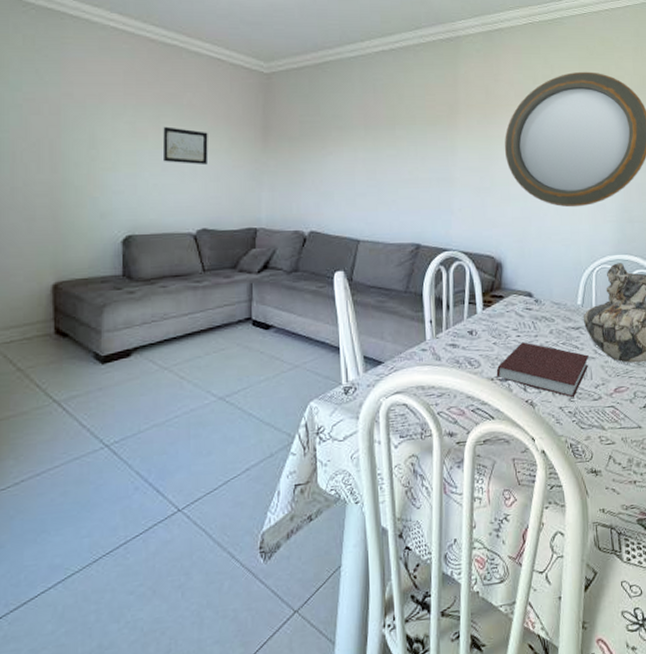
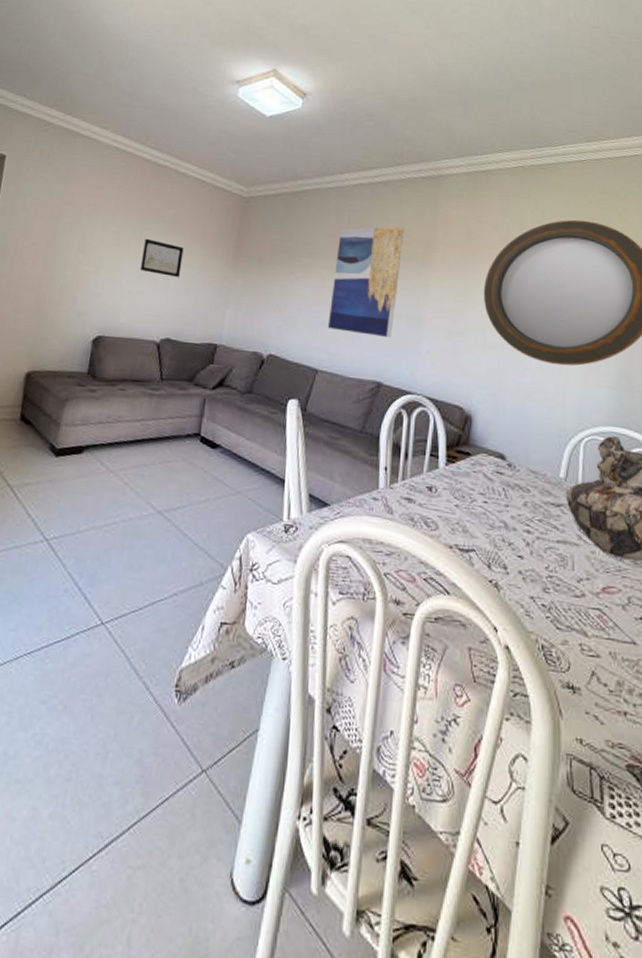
wall art: none [364,91,429,202] -> present [327,226,405,339]
notebook: present [496,342,589,398] -> none [456,510,571,588]

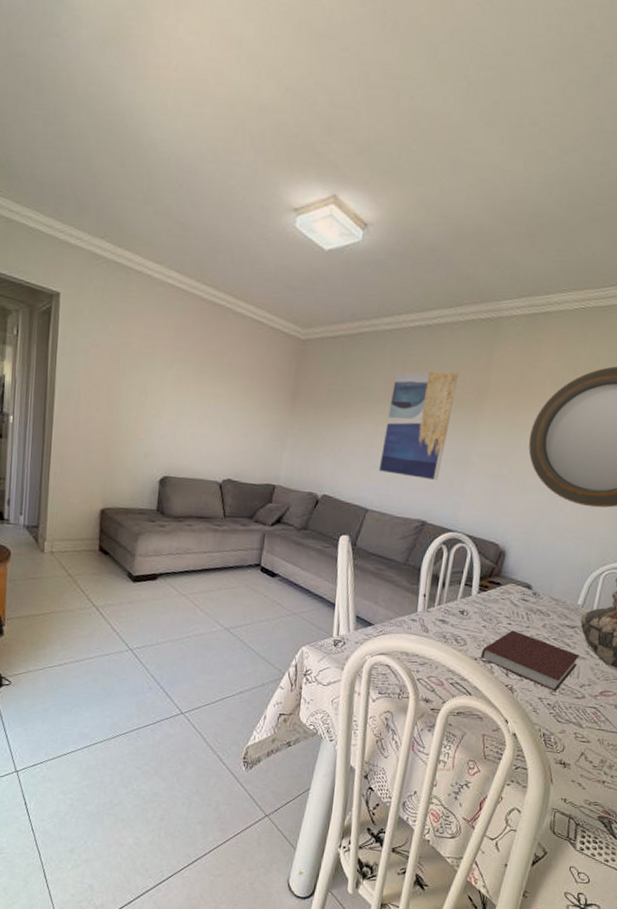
wall art: present [139,238,184,278] -> none [200,381,243,422]
notebook: none [456,510,571,588] -> present [480,630,579,692]

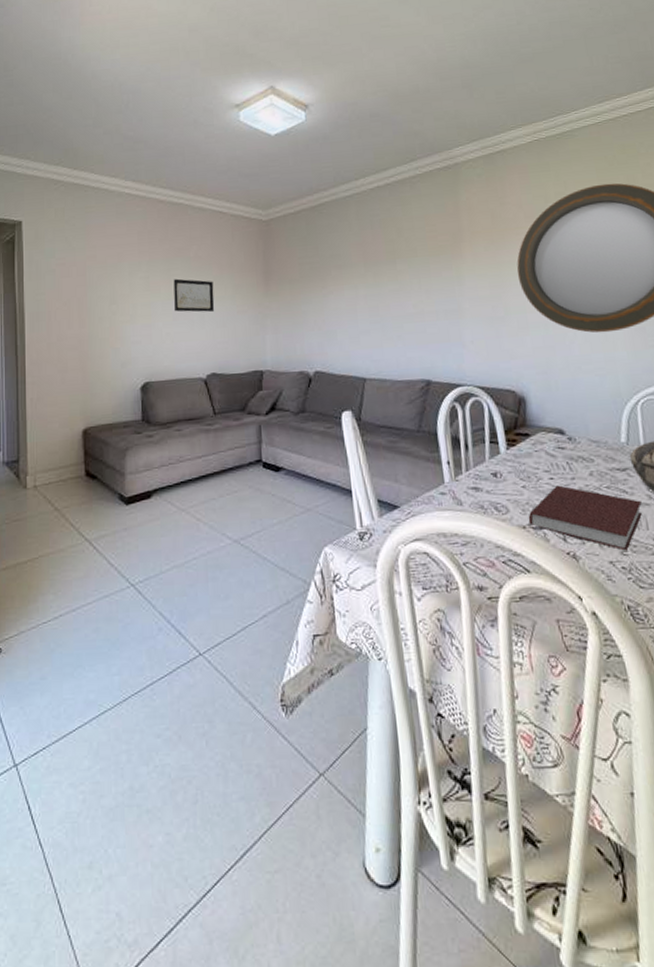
wall art: none [200,381,243,422] -> present [173,278,215,313]
wall art: present [378,371,459,481] -> none [365,222,434,337]

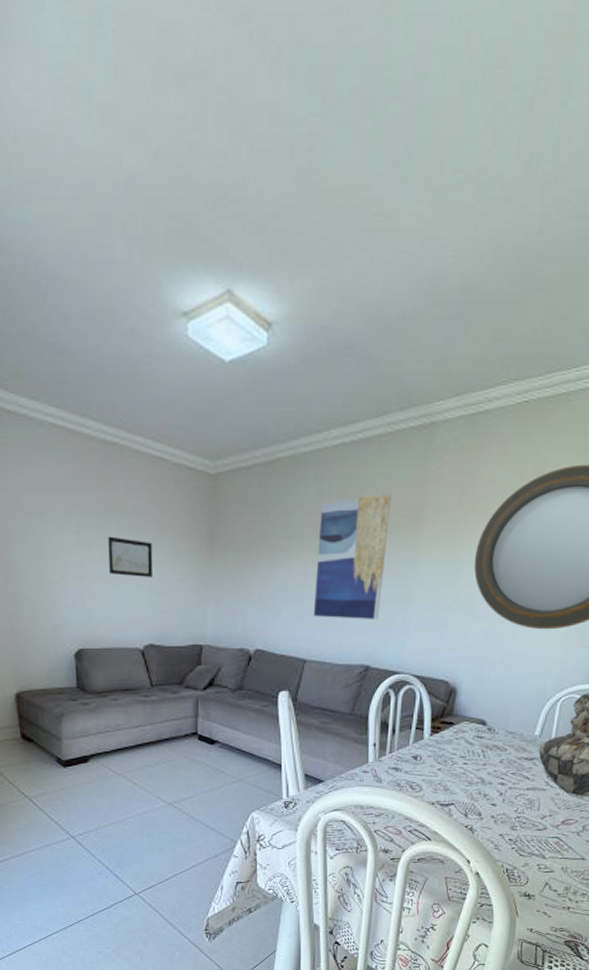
wall art: none [365,222,434,337] -> present [313,493,392,620]
notebook: present [528,485,642,551] -> none [437,769,539,826]

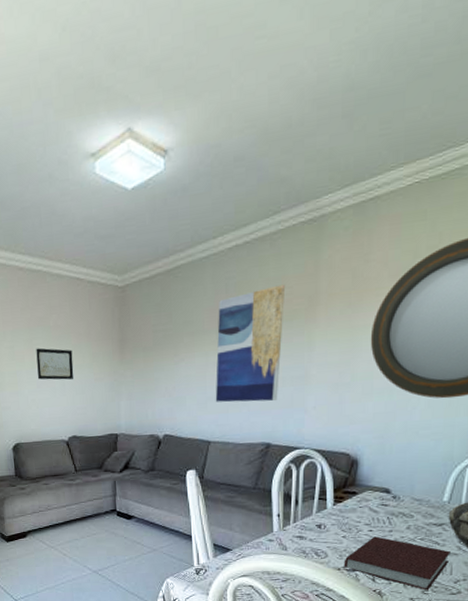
notebook: none [437,769,539,826] -> present [344,536,450,591]

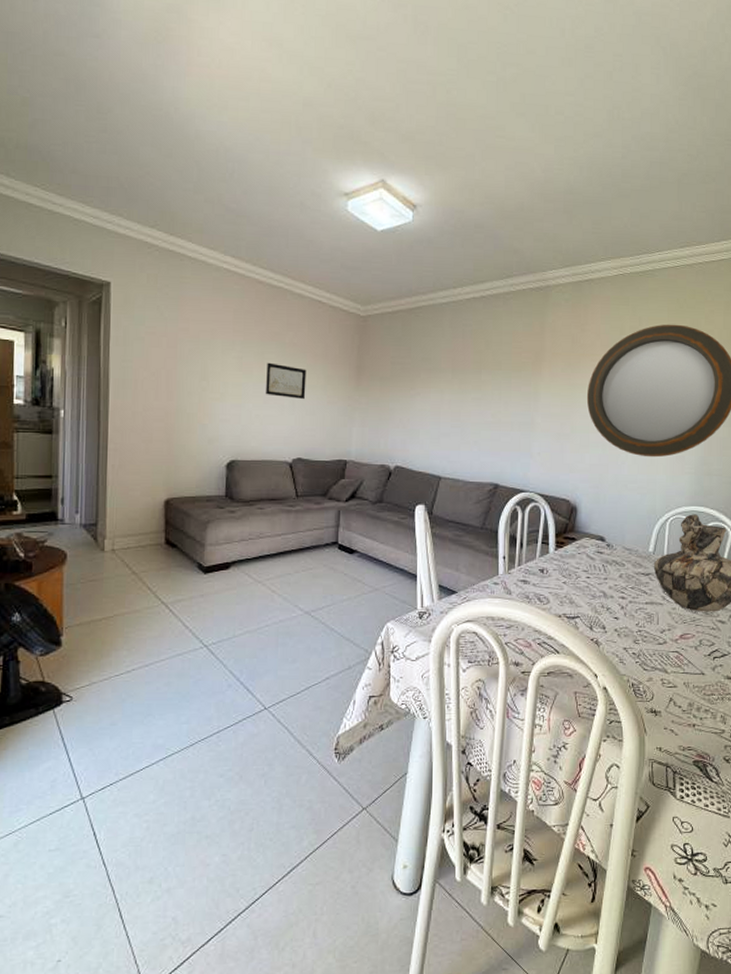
wall art: present [215,284,286,403] -> none [448,338,516,444]
notebook: present [344,536,450,591] -> none [564,583,657,640]

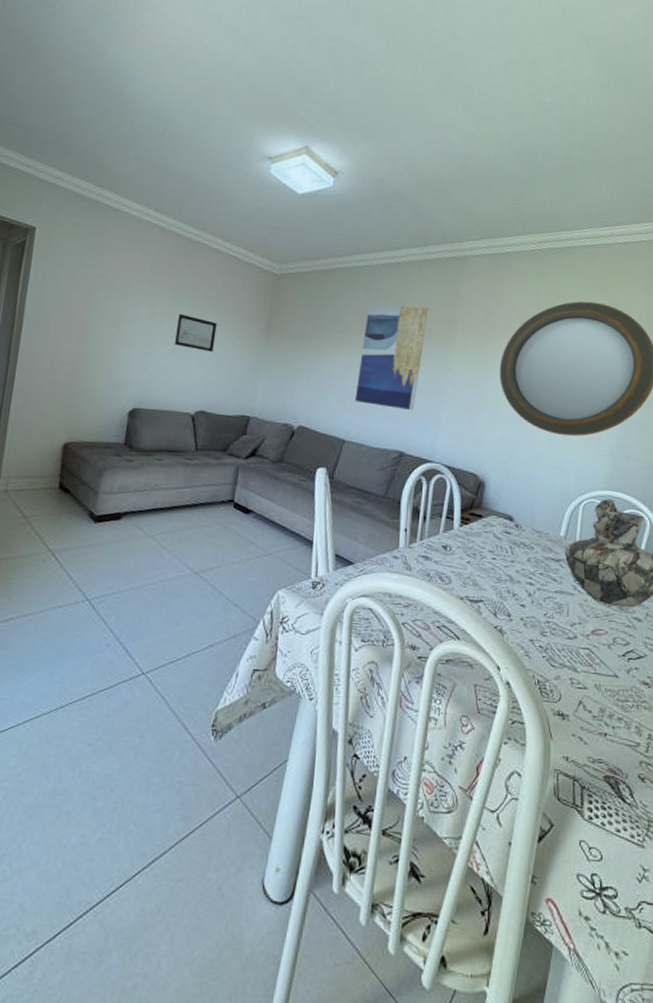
wall art: none [448,338,516,444] -> present [354,305,429,411]

